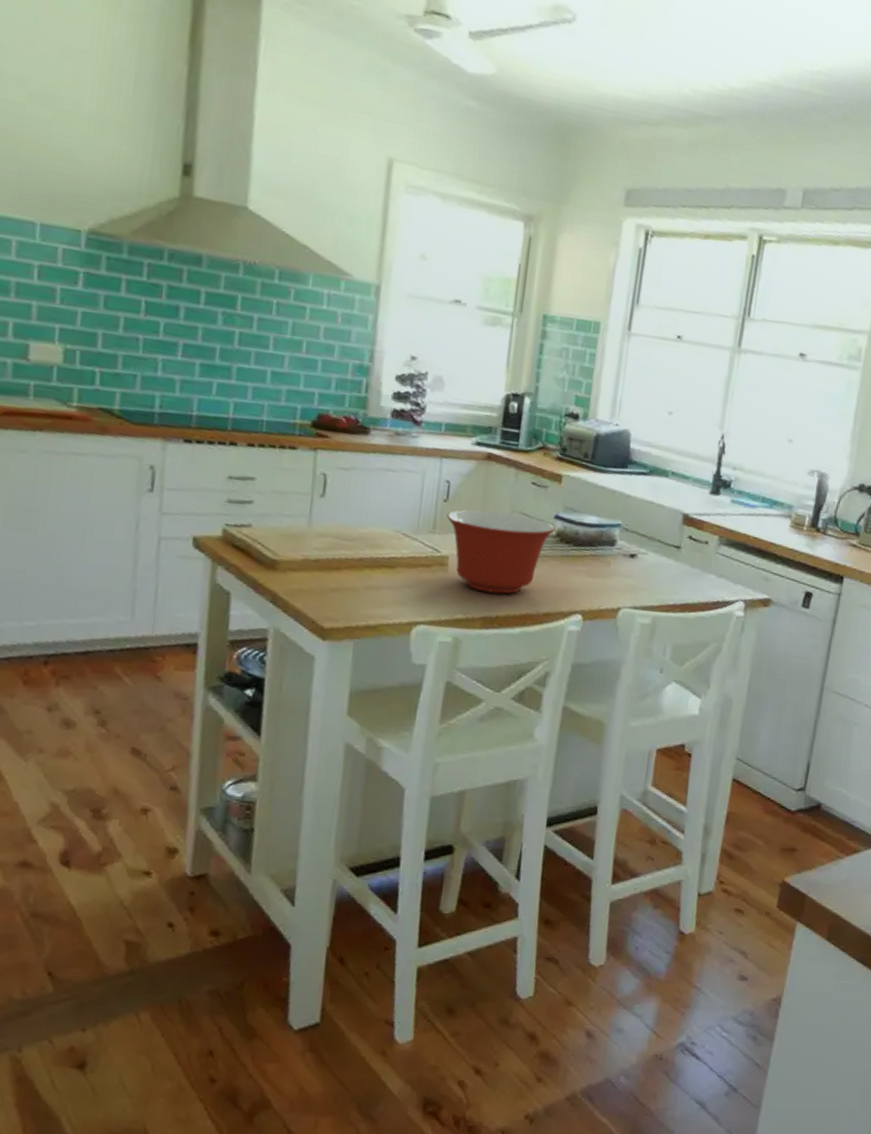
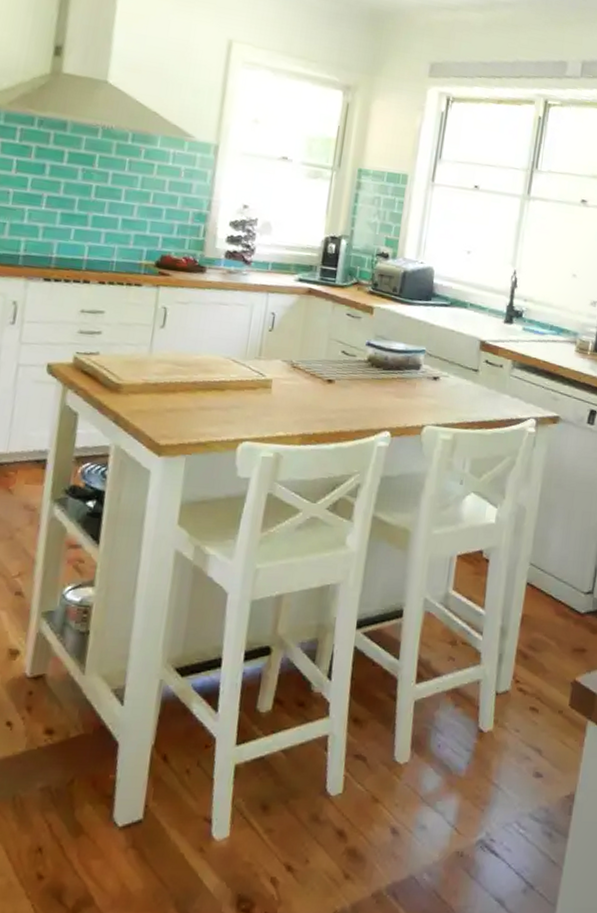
mixing bowl: present [446,509,555,594] -> none [271,338,367,414]

